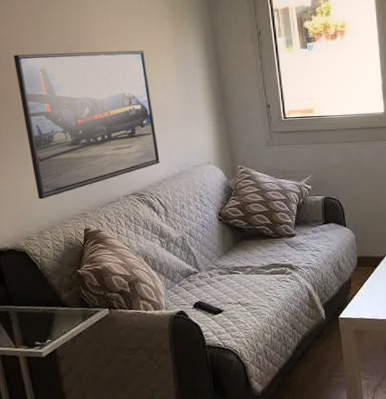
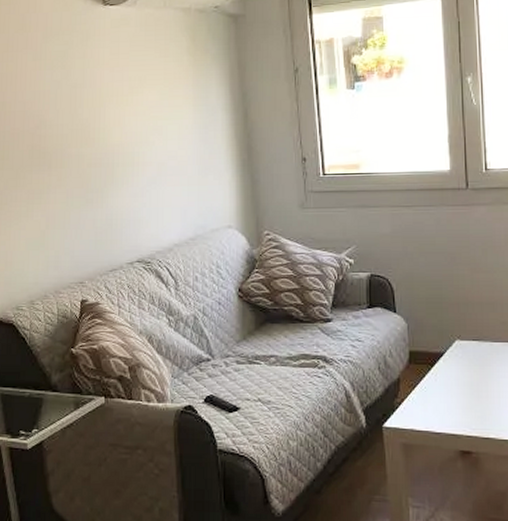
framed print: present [14,50,160,200] -> none [10,89,171,263]

